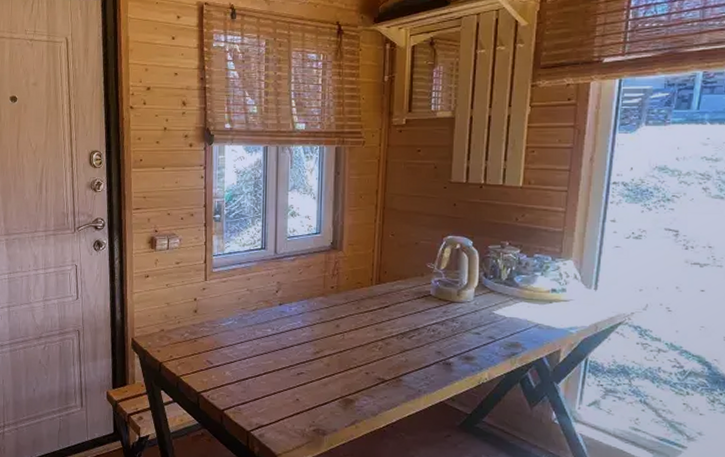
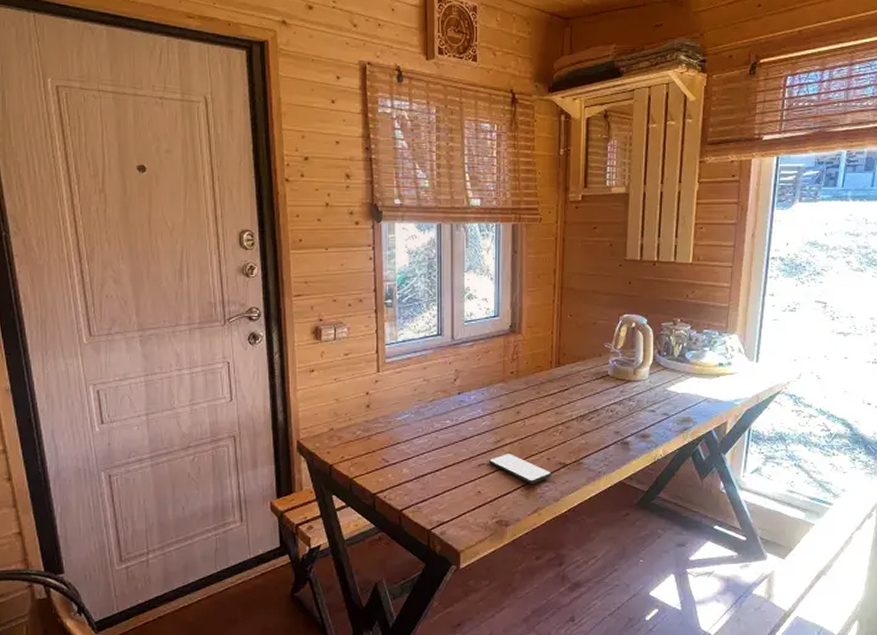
smartphone: none [308,364,370,397] -> present [489,452,552,484]

